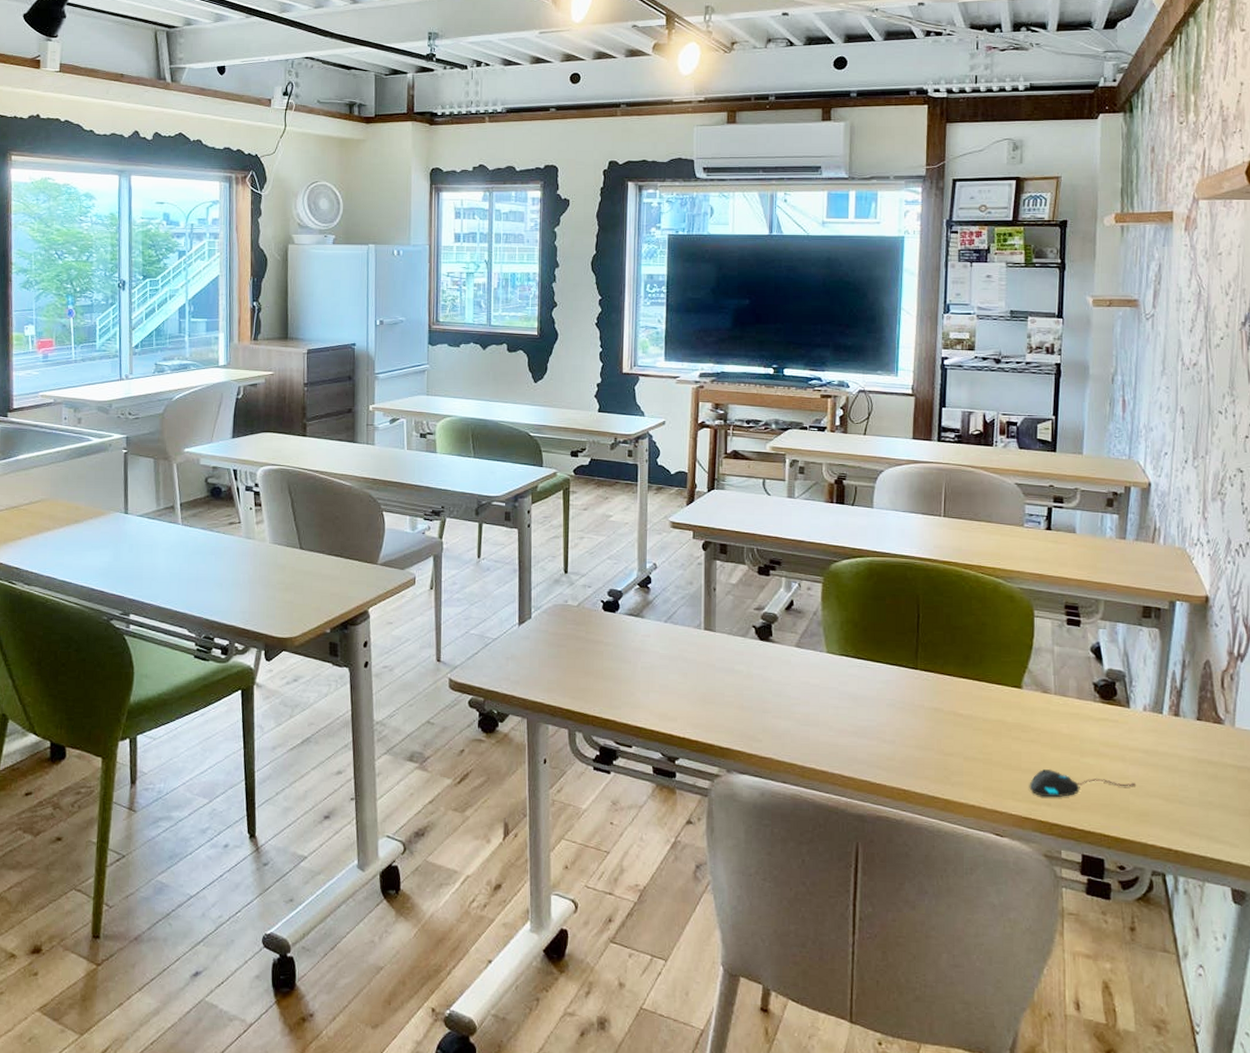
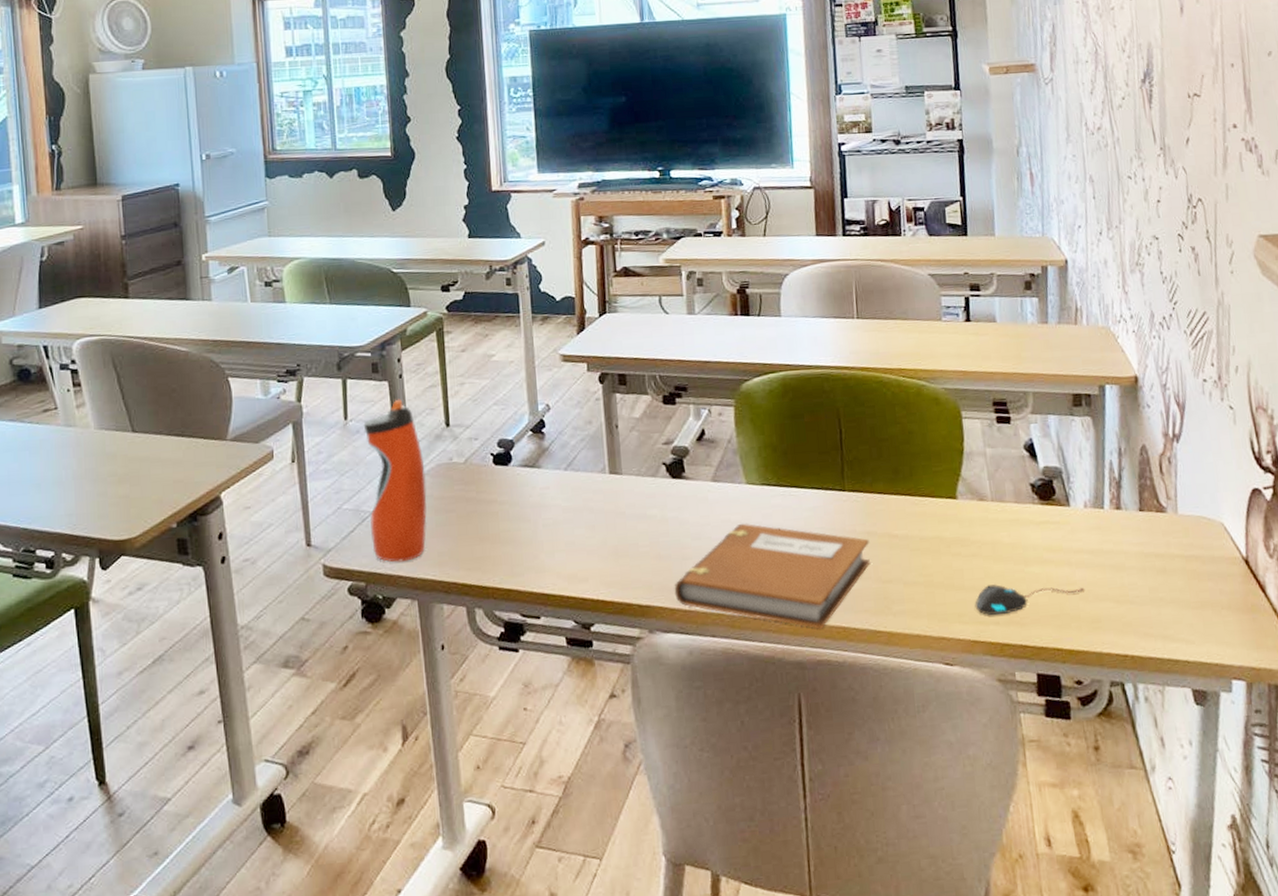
water bottle: none [492,545,543,685] -> present [363,399,427,562]
notebook: none [753,687,935,789] -> present [674,523,870,629]

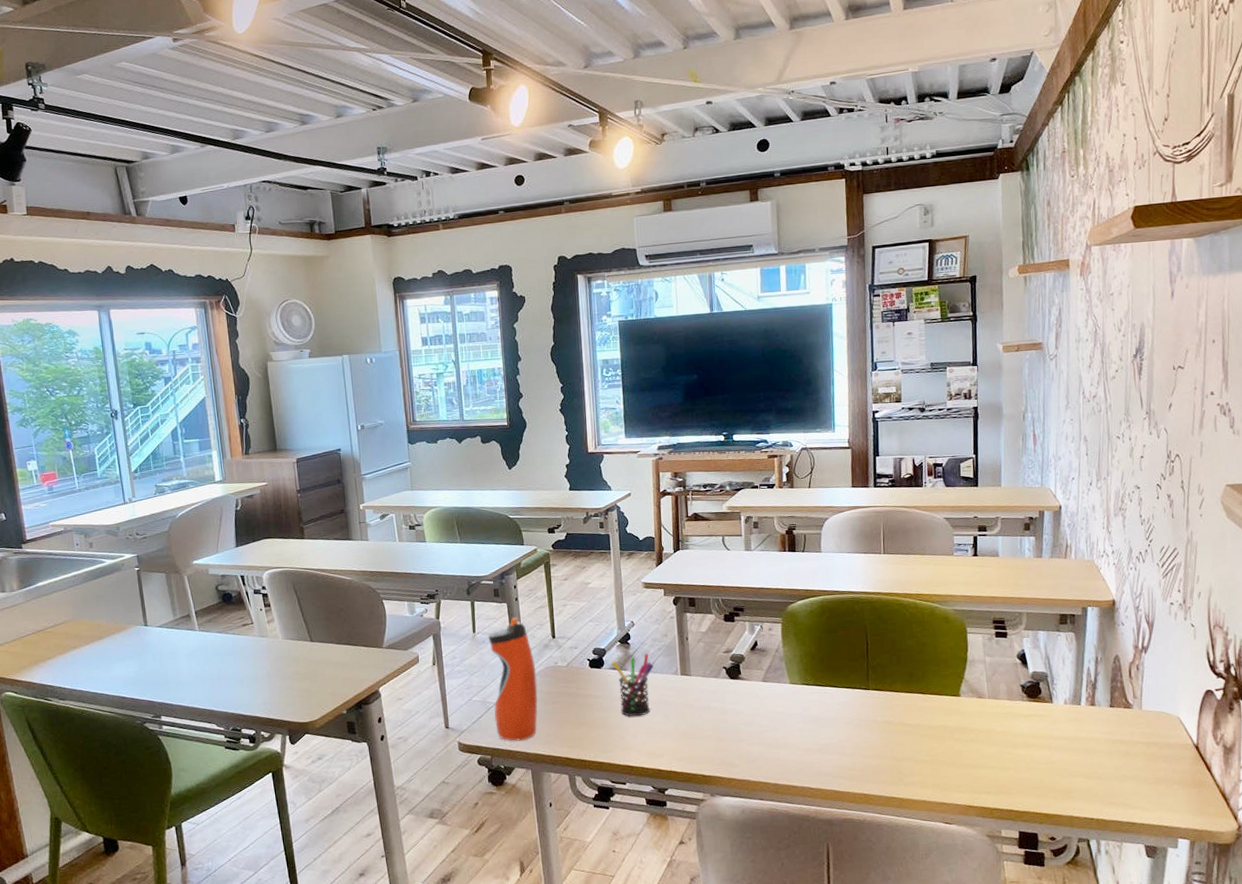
pen holder: none [521,446,576,529] -> present [611,653,654,717]
notebook: present [674,523,870,629] -> none [731,713,888,795]
mouse: present [975,584,1084,615] -> none [971,763,1061,786]

